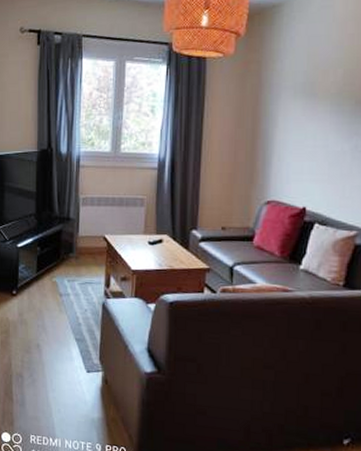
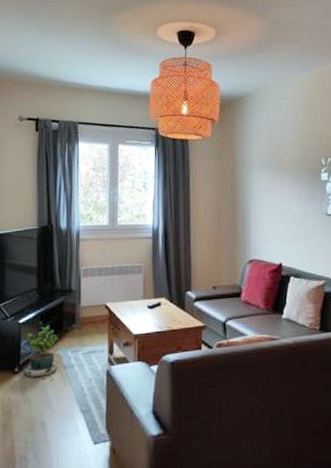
potted plant: none [21,251,55,306] -> present [24,325,59,380]

